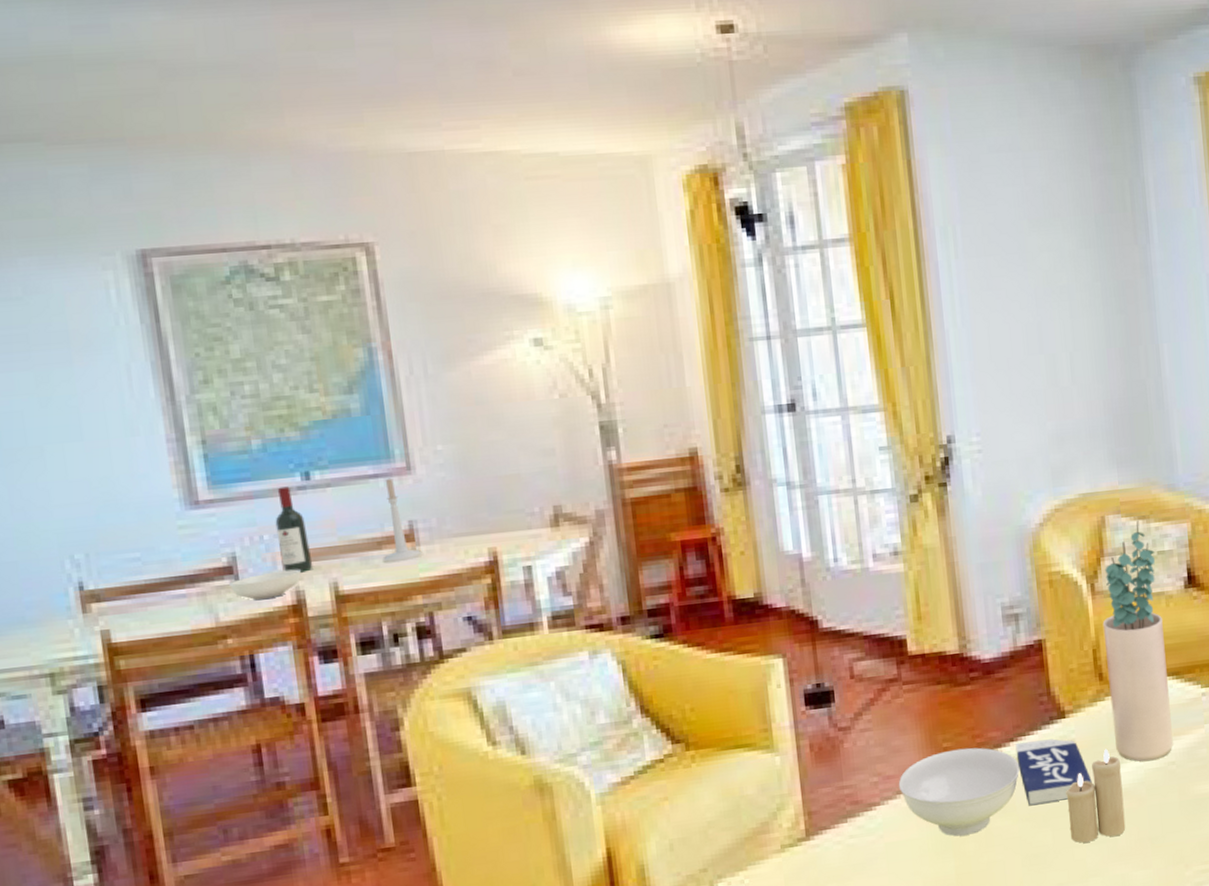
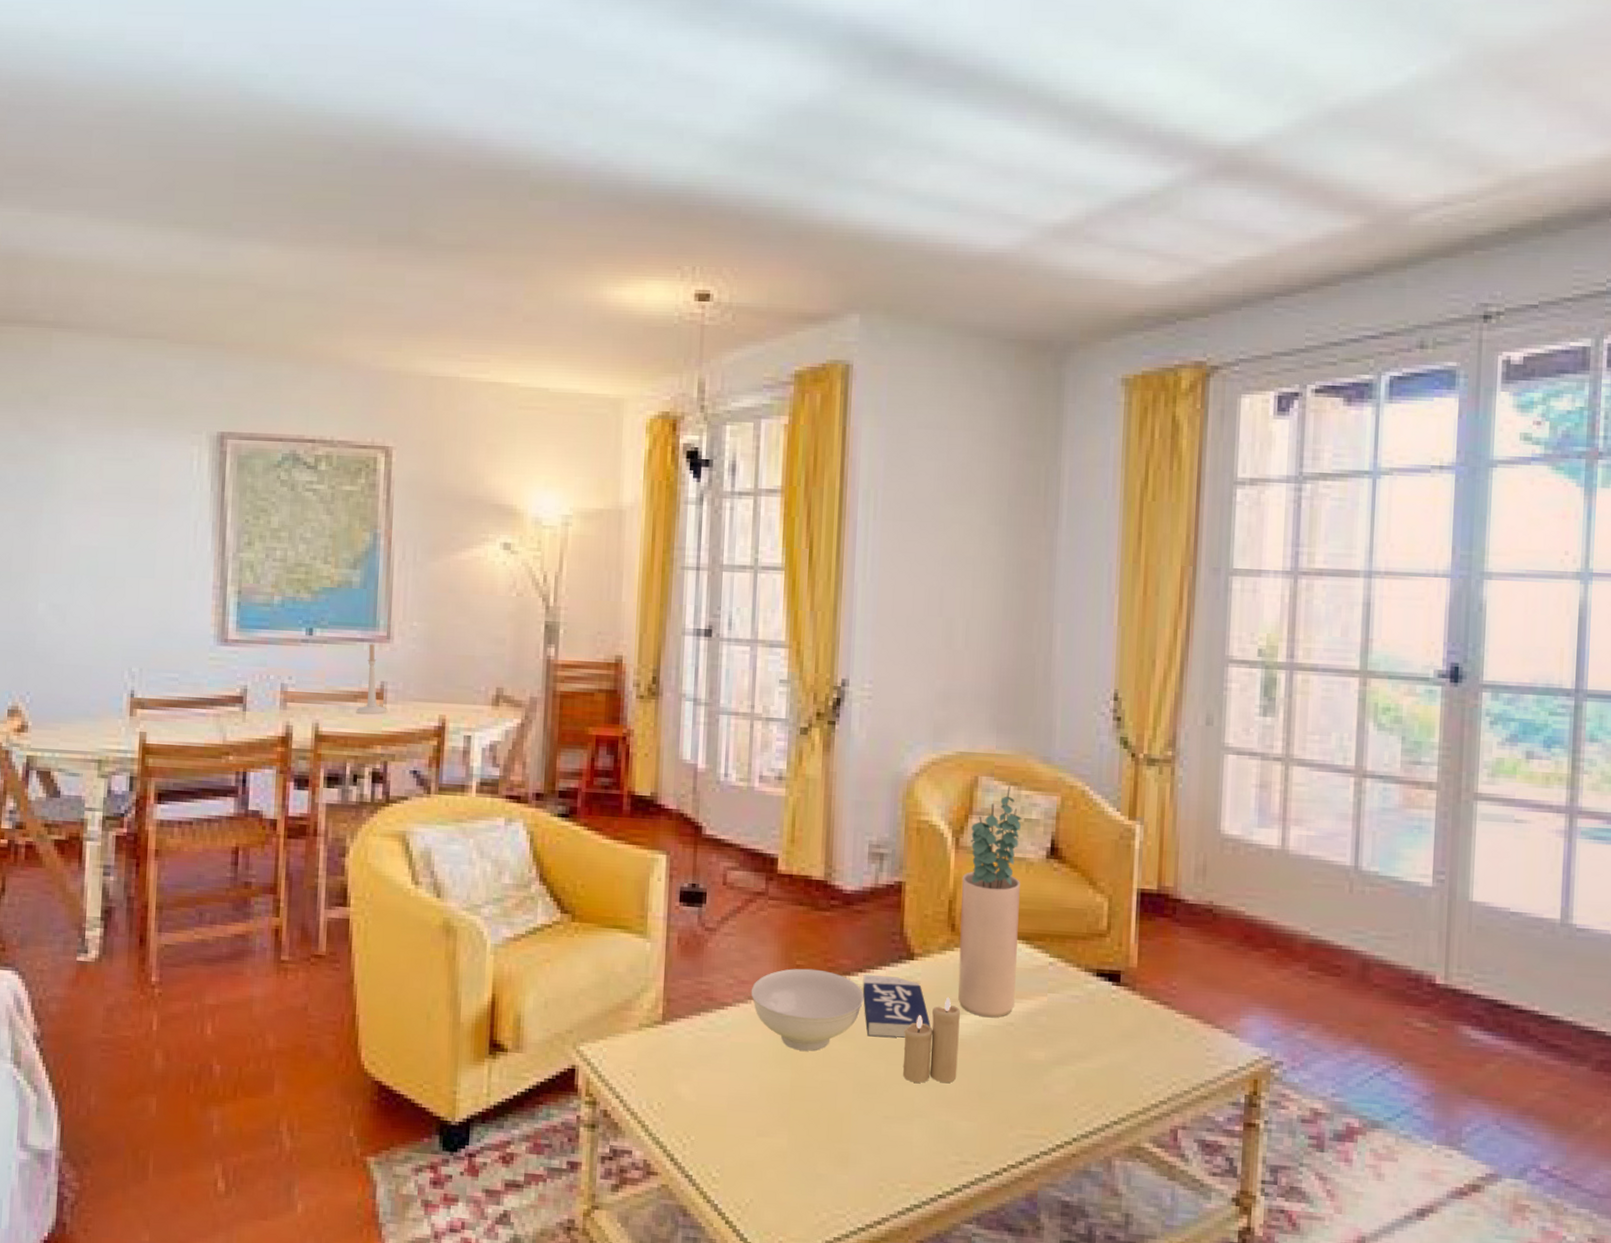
bowl: present [229,569,301,601] -> none [238,706,293,729]
wine bottle: present [275,486,314,573] -> none [280,638,303,711]

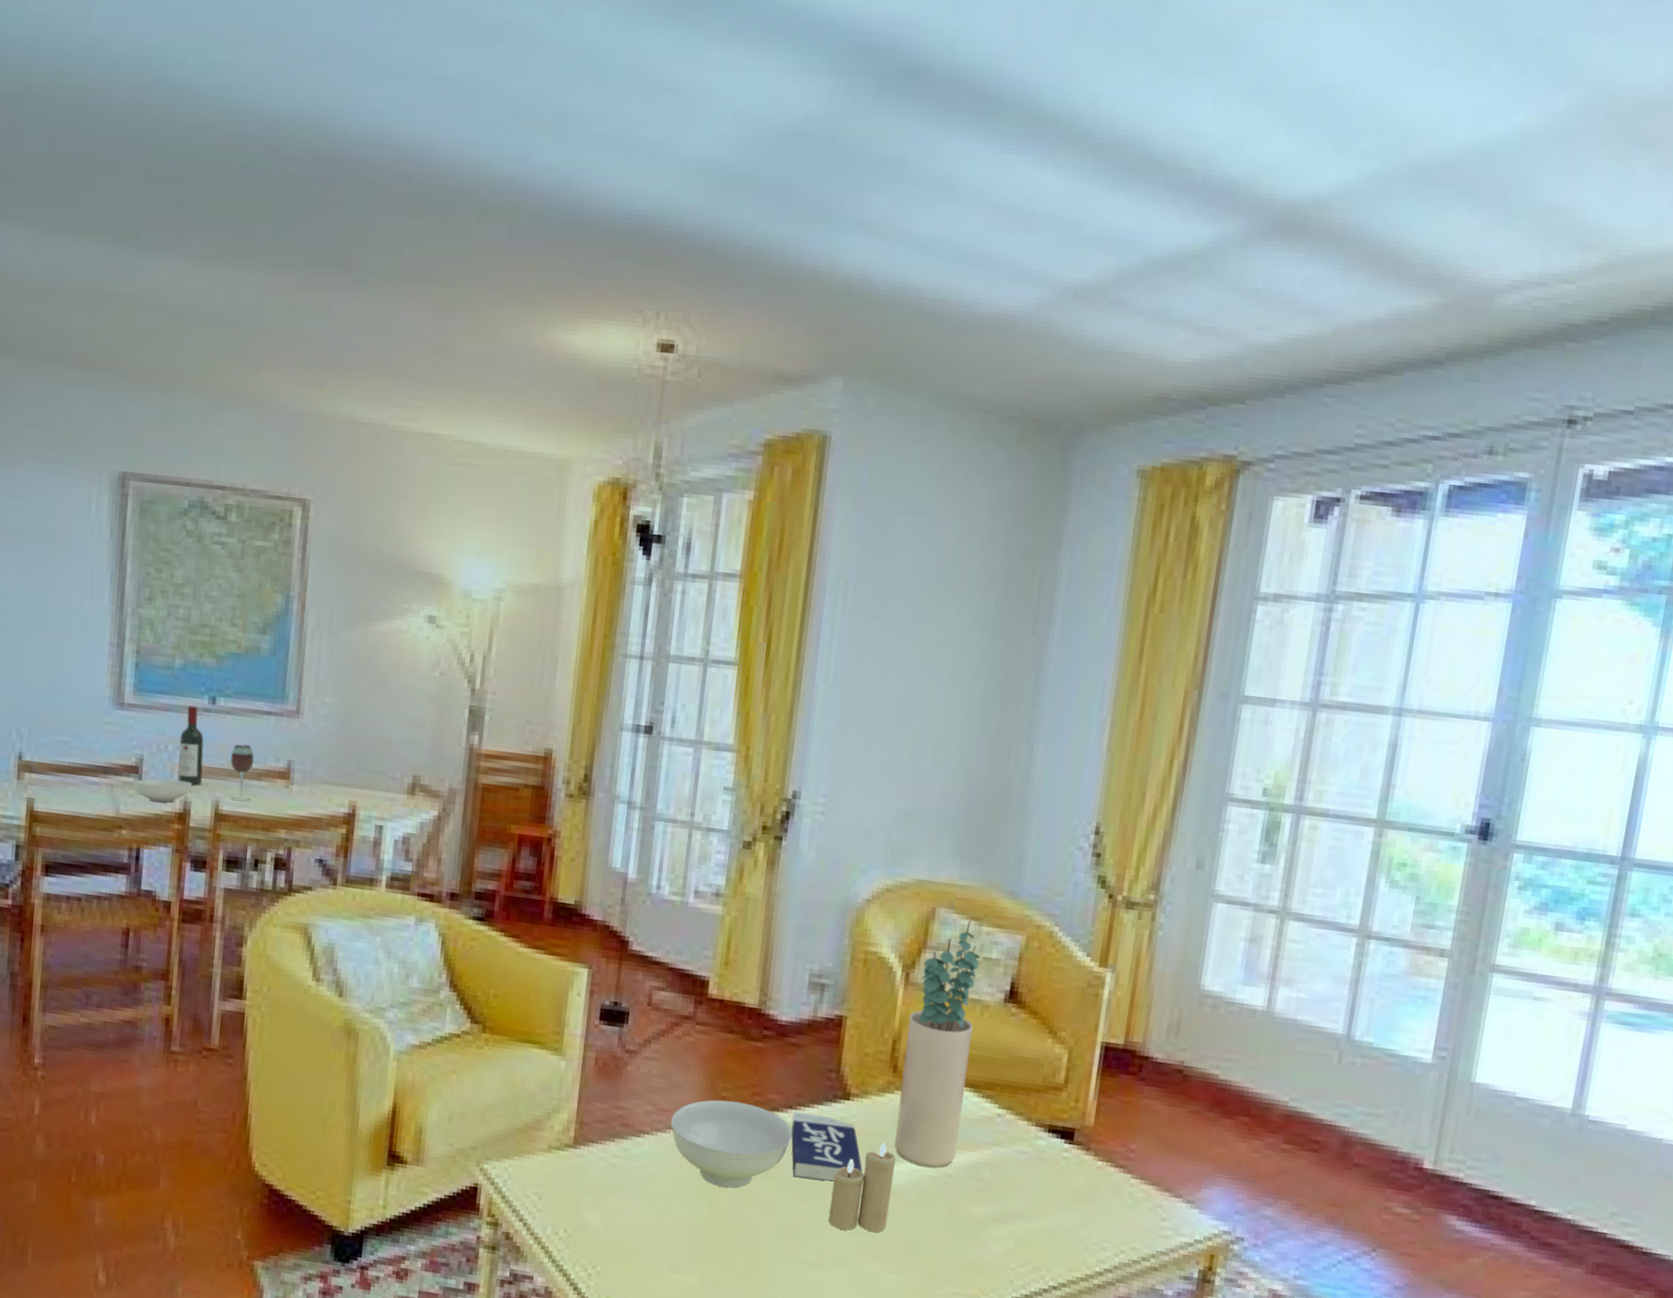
bowl: none [238,706,293,729] -> present [133,779,192,803]
wine bottle: none [280,638,303,711] -> present [178,705,204,786]
wineglass: none [328,670,350,723] -> present [231,744,254,802]
candlestick: present [355,643,389,715] -> none [258,717,295,796]

